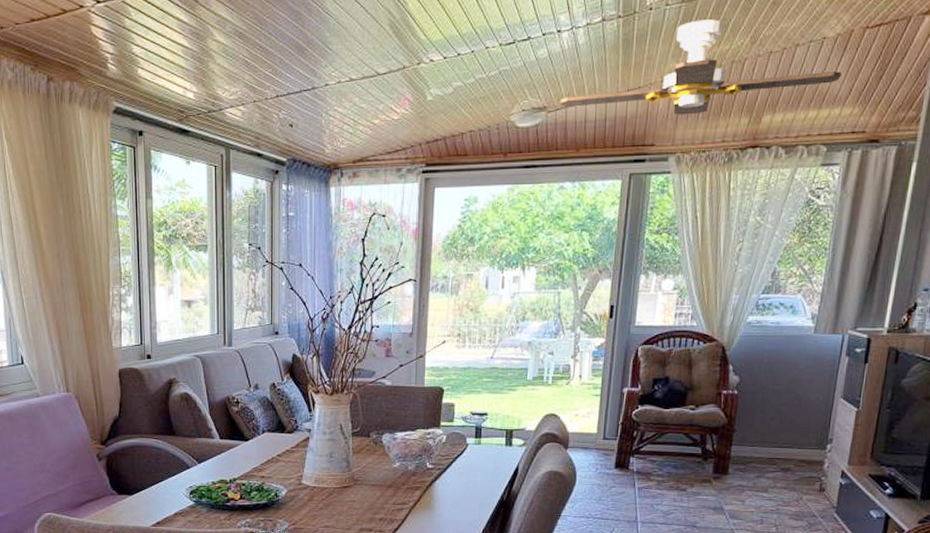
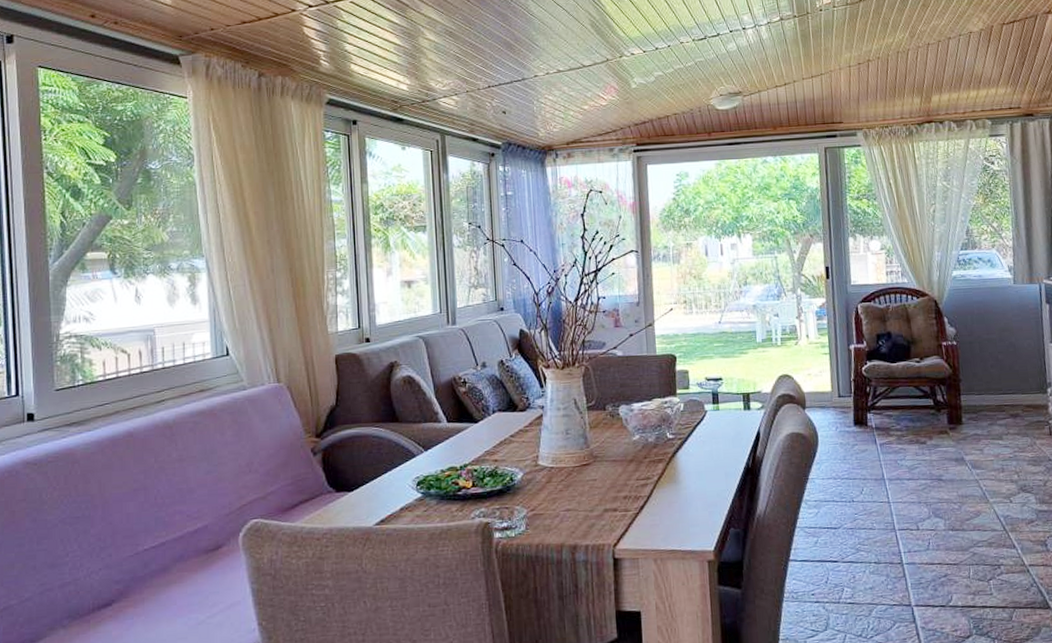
ceiling fan: present [560,19,843,115] -> none [753,18,991,97]

